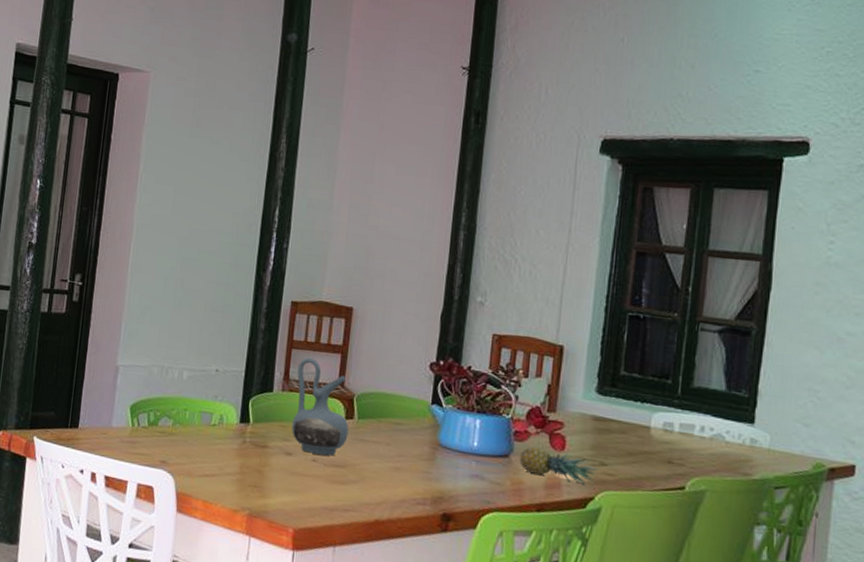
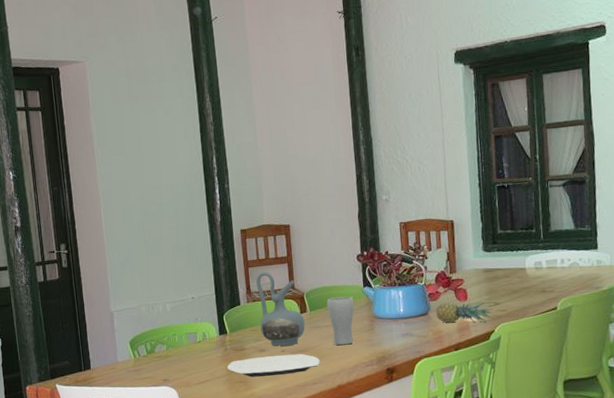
plate: none [240,458,359,492] -> present [226,353,320,377]
drinking glass: none [379,408,416,472] -> present [326,296,355,346]

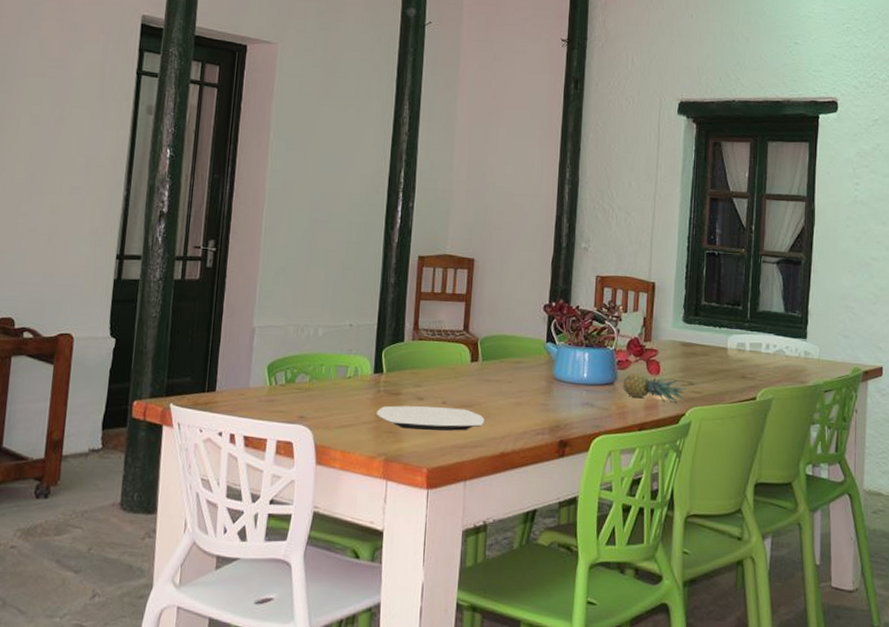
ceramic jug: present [256,271,305,347] -> none [422,307,474,397]
drinking glass: present [326,296,355,346] -> none [502,349,533,406]

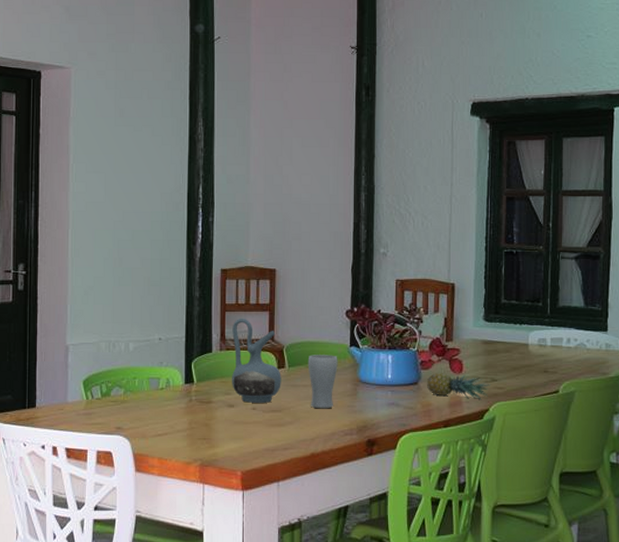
plate: present [376,405,485,431] -> none [189,412,294,435]
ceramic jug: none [422,307,474,397] -> present [231,318,281,403]
drinking glass: none [502,349,533,406] -> present [307,355,338,409]

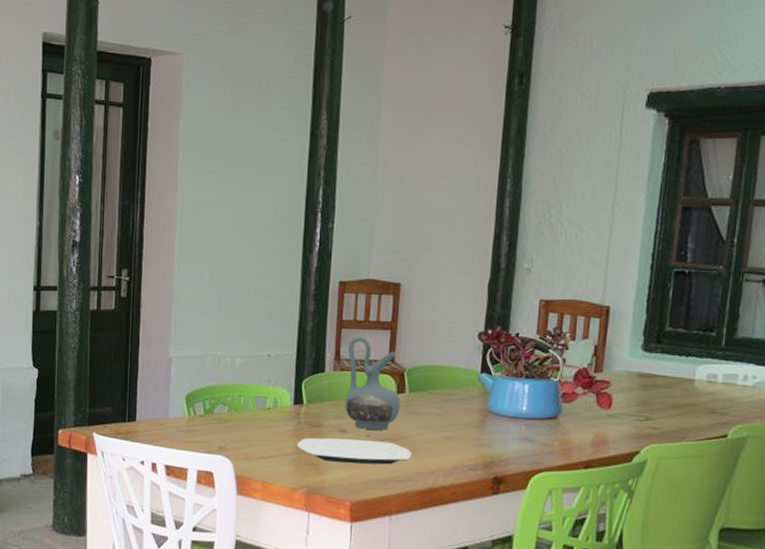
plate: none [189,412,294,435] -> present [296,438,412,465]
drinking glass: present [307,355,338,409] -> none [430,380,466,441]
fruit: present [427,373,491,400] -> none [568,407,645,441]

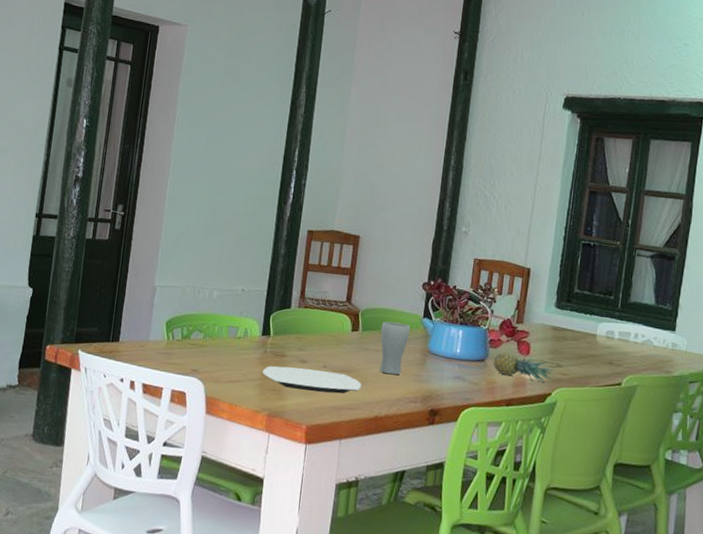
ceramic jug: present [344,336,401,430] -> none [306,278,355,363]
drinking glass: none [430,380,466,441] -> present [379,321,410,375]
fruit: none [568,407,645,441] -> present [493,352,556,384]

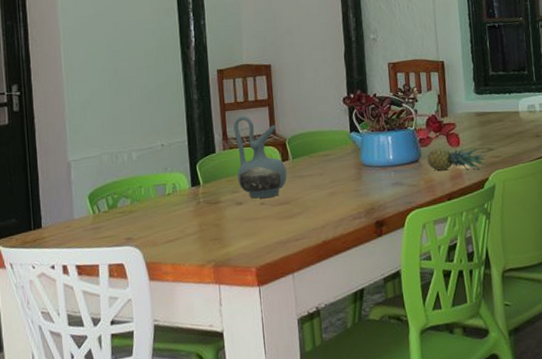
plate: present [262,366,362,394] -> none [199,206,303,234]
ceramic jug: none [306,278,355,363] -> present [233,115,287,199]
drinking glass: present [379,321,410,375] -> none [310,142,341,197]

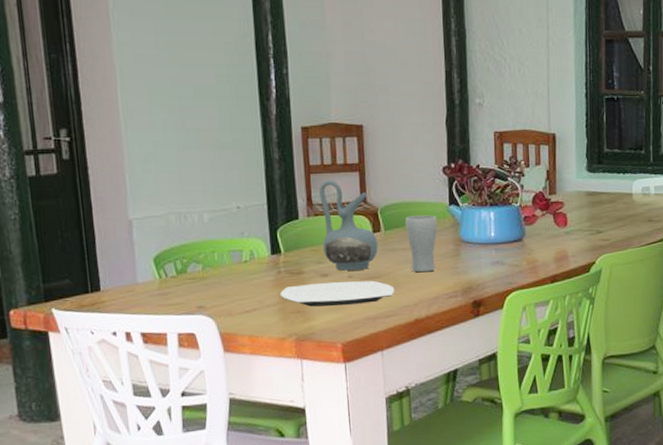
plate: none [199,206,303,234] -> present [279,280,395,307]
drinking glass: none [310,142,341,197] -> present [404,215,438,273]
fruit: present [427,148,488,171] -> none [531,228,597,253]

